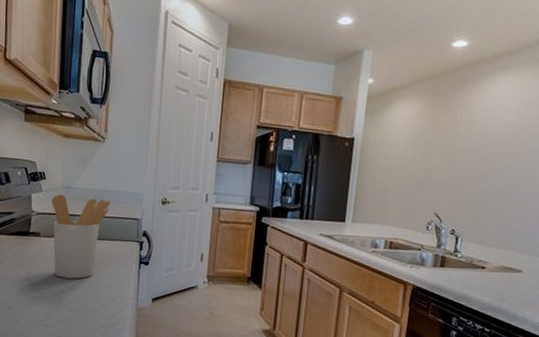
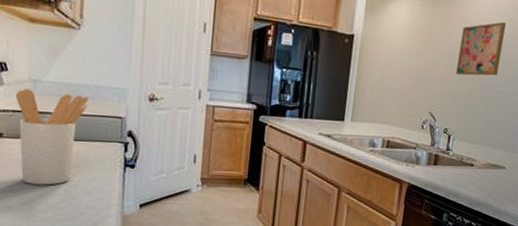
wall art: none [463,120,519,176] -> present [456,22,507,76]

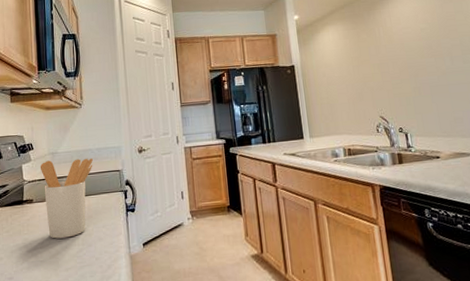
wall art: present [456,22,507,76] -> none [388,26,434,79]

